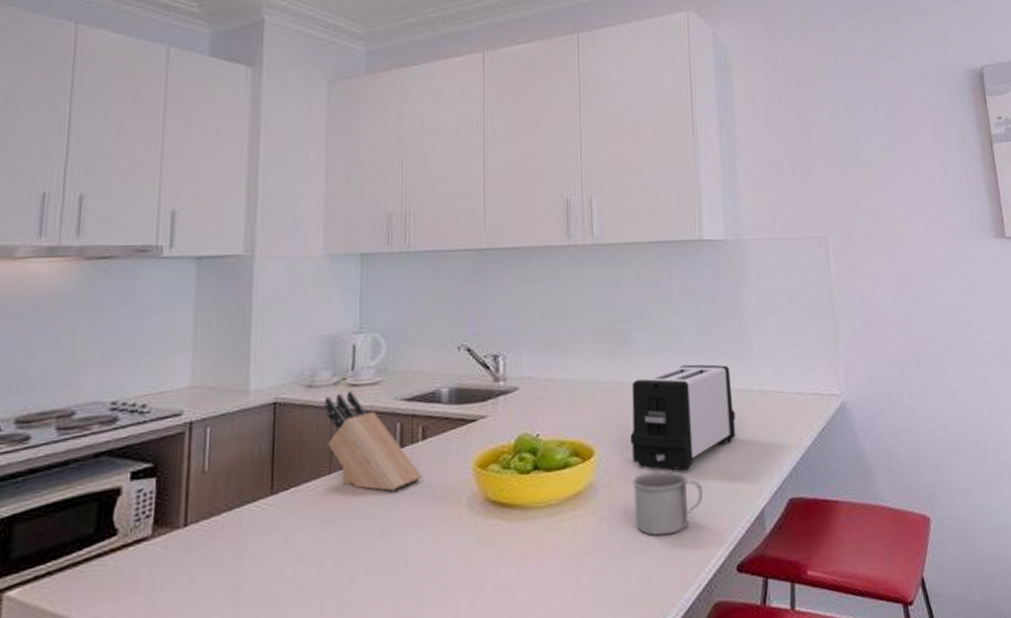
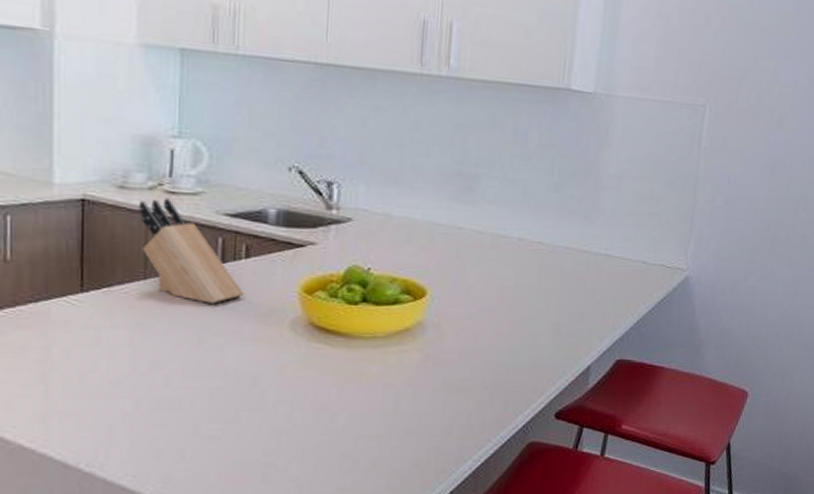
toaster: present [630,364,736,471] -> none [465,218,578,321]
mug: present [632,470,704,536] -> none [461,318,533,378]

